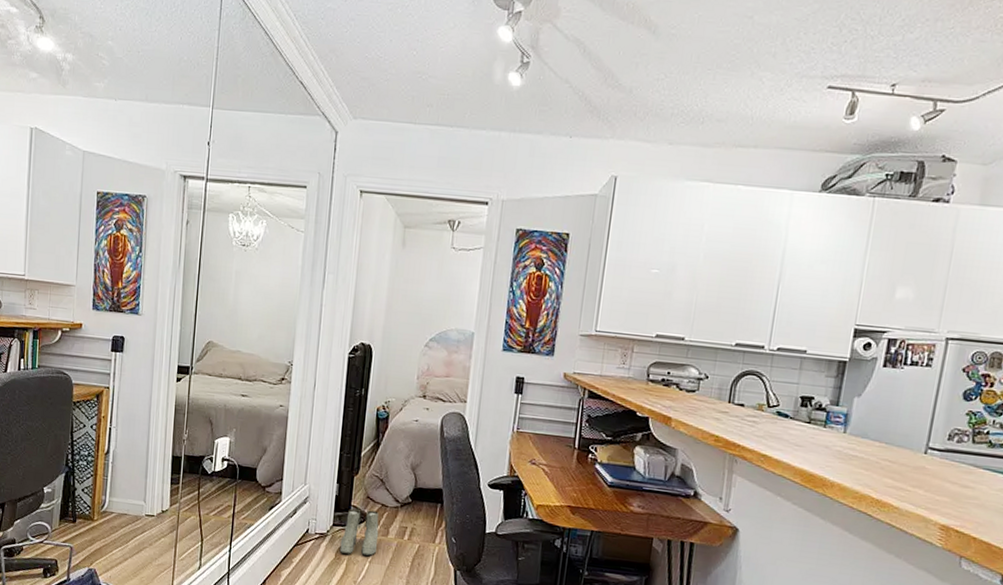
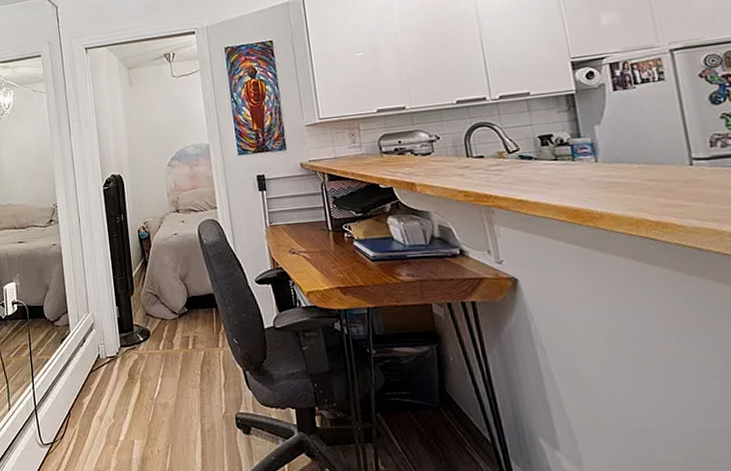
boots: present [339,508,379,556] -> none [130,326,165,372]

